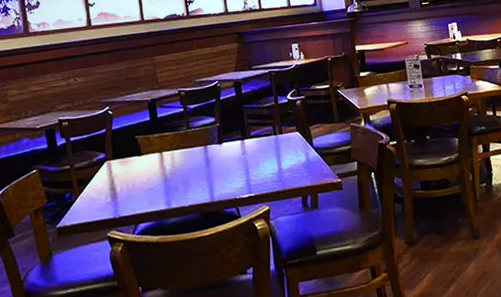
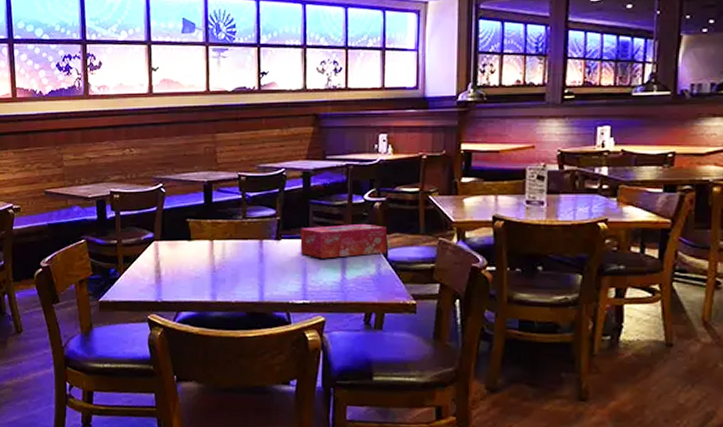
tissue box: none [238,119,311,155] -> present [300,223,387,259]

